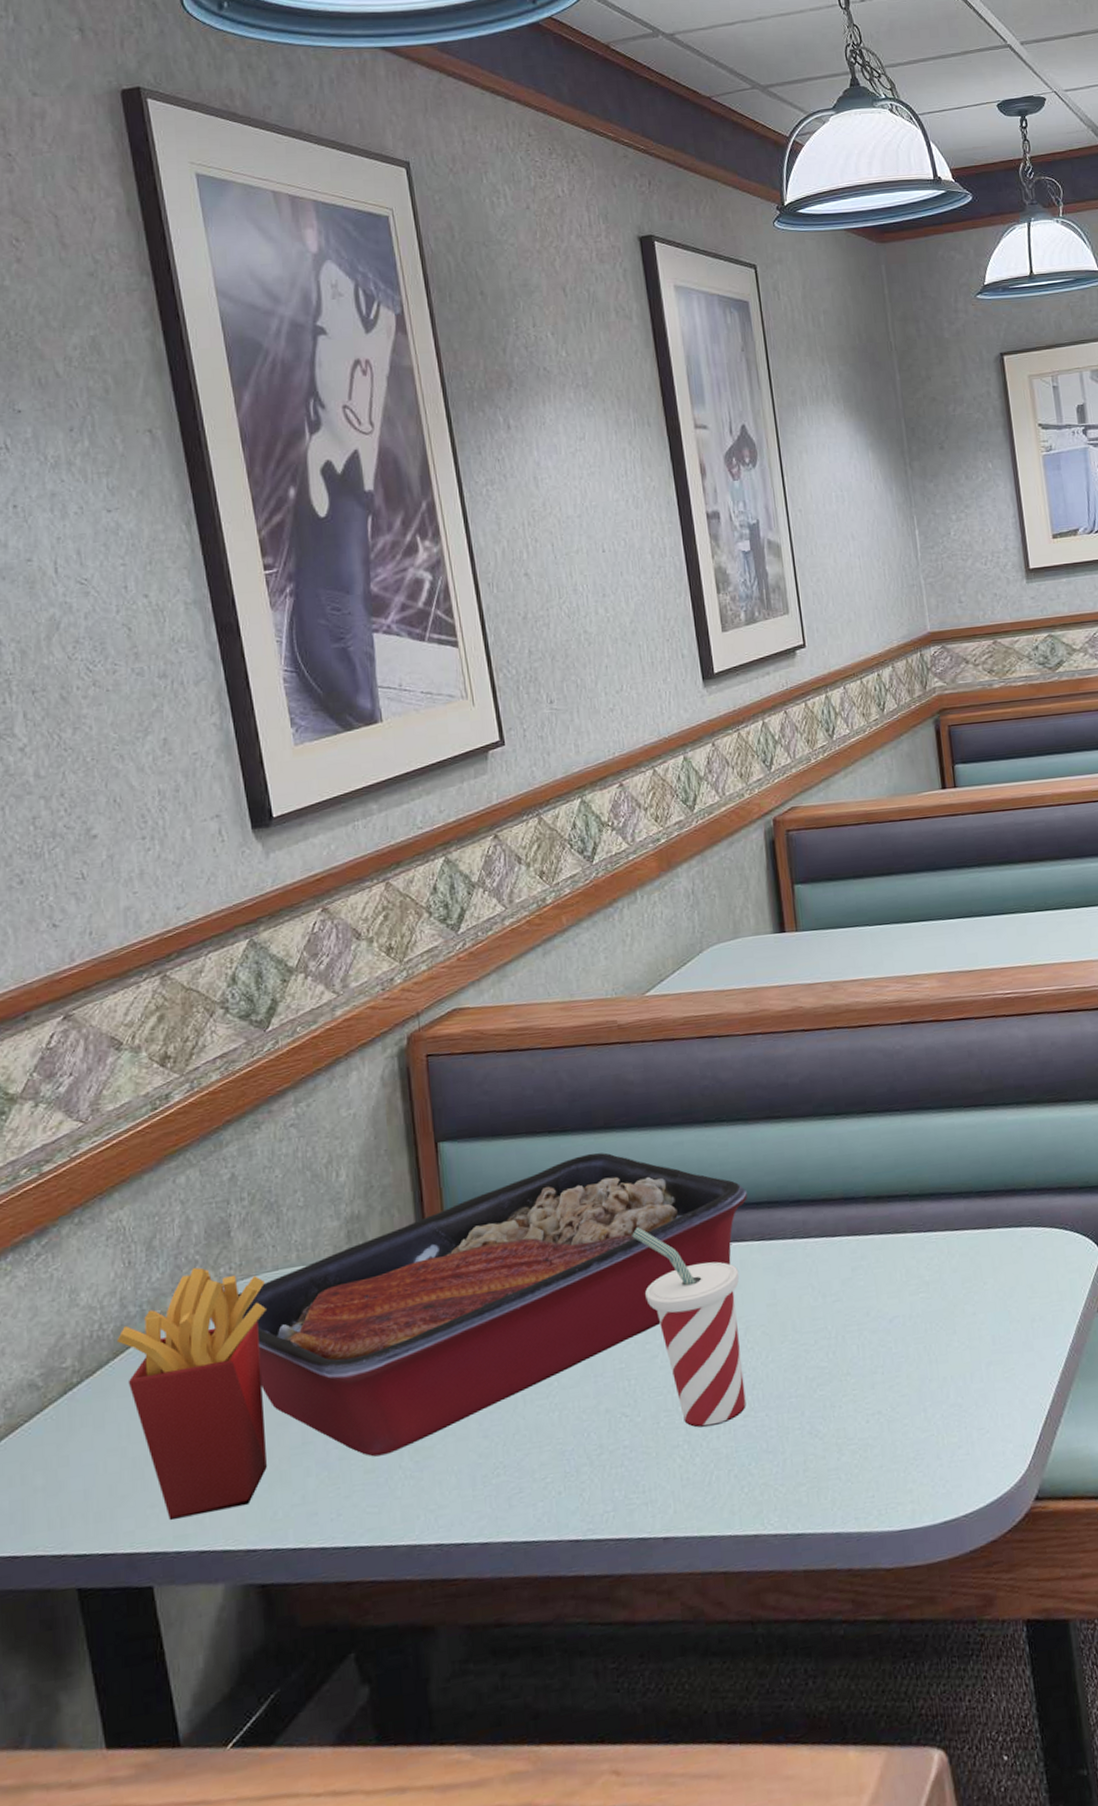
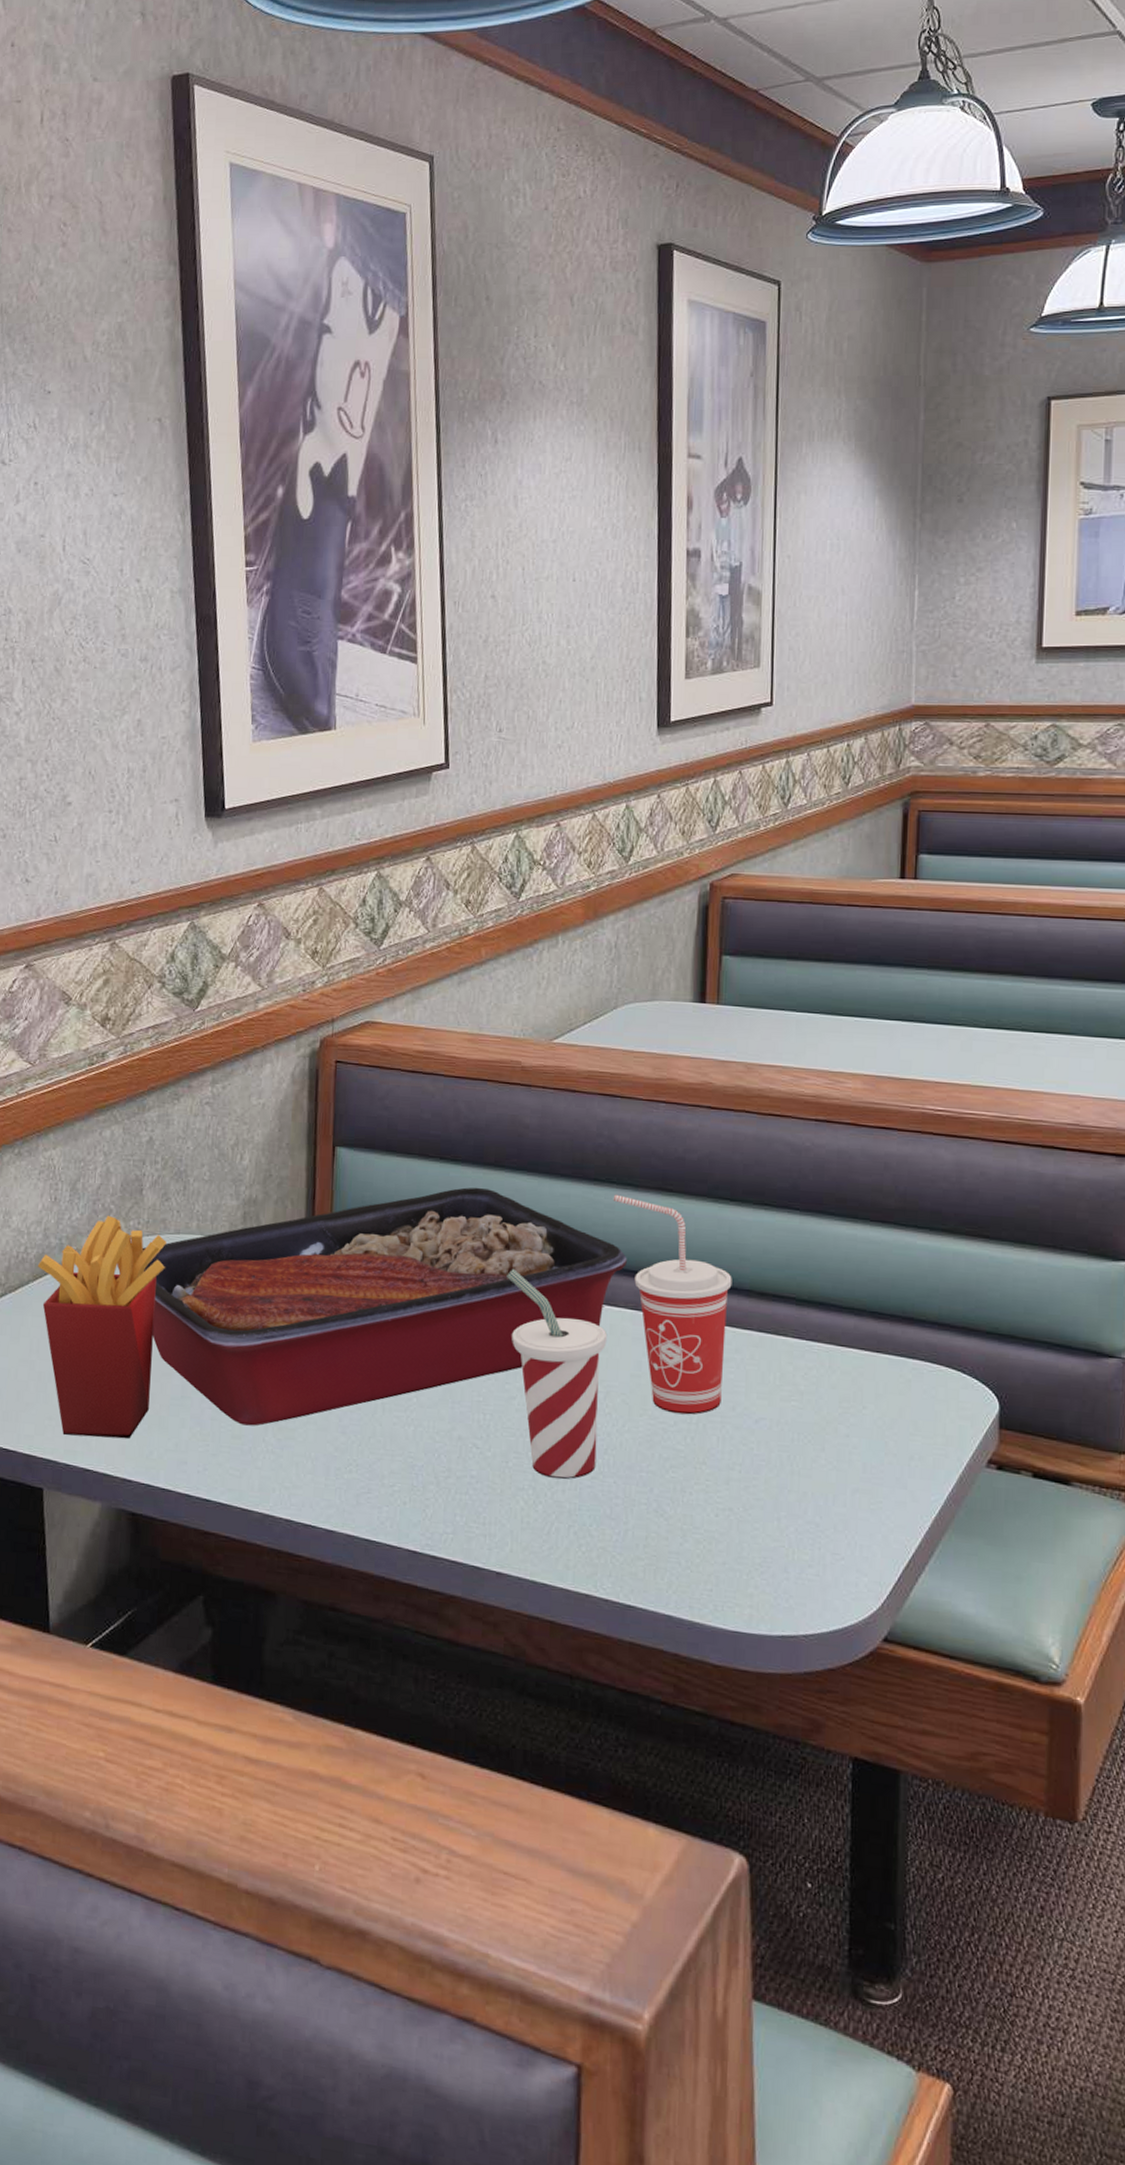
beverage cup: none [725,1131,856,1333] -> present [613,1194,732,1415]

